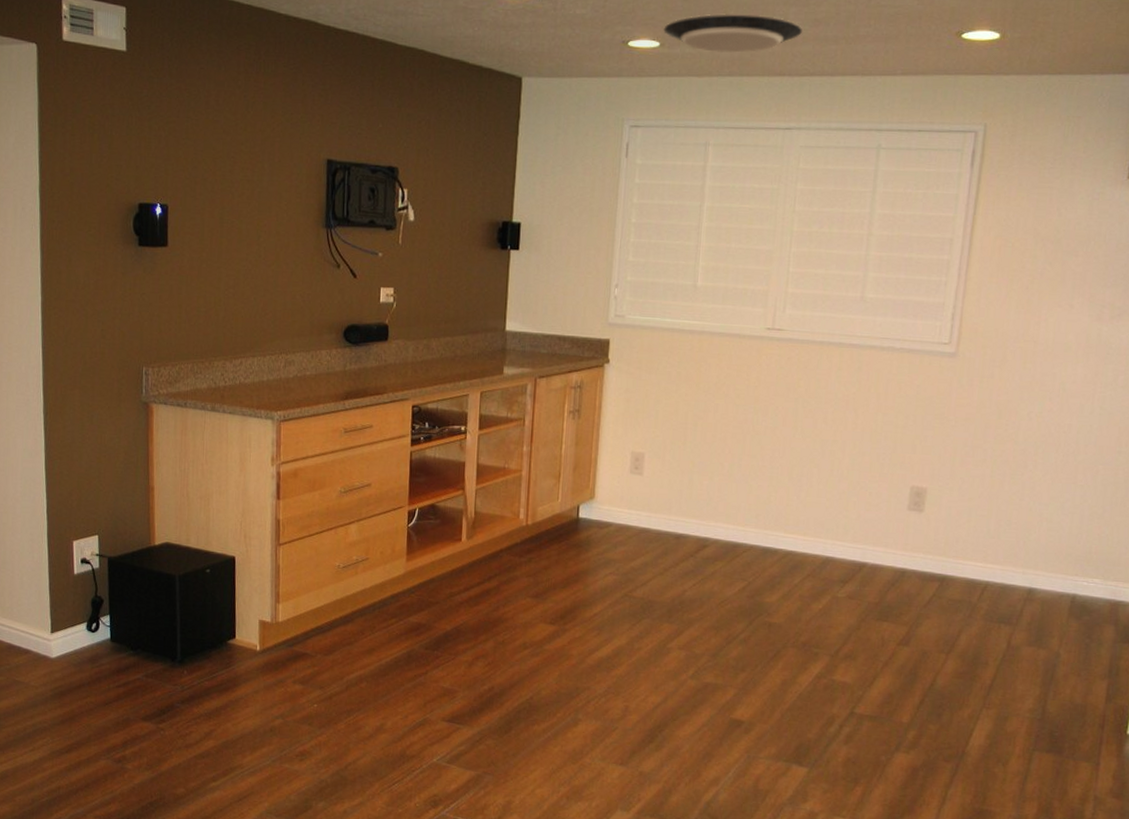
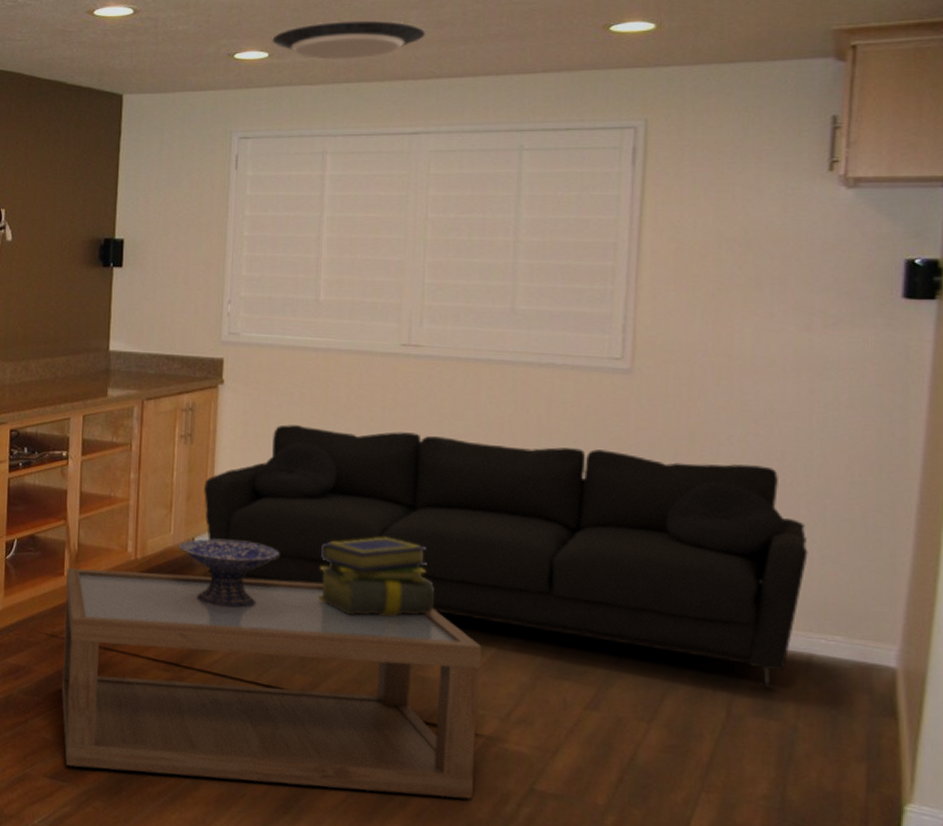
coffee table: none [458,534,820,723] -> present [61,568,483,799]
decorative bowl: none [565,506,654,567] -> present [178,539,280,608]
sofa: none [589,401,1081,623] -> present [204,425,808,688]
stack of books: none [685,502,783,572] -> present [318,536,434,617]

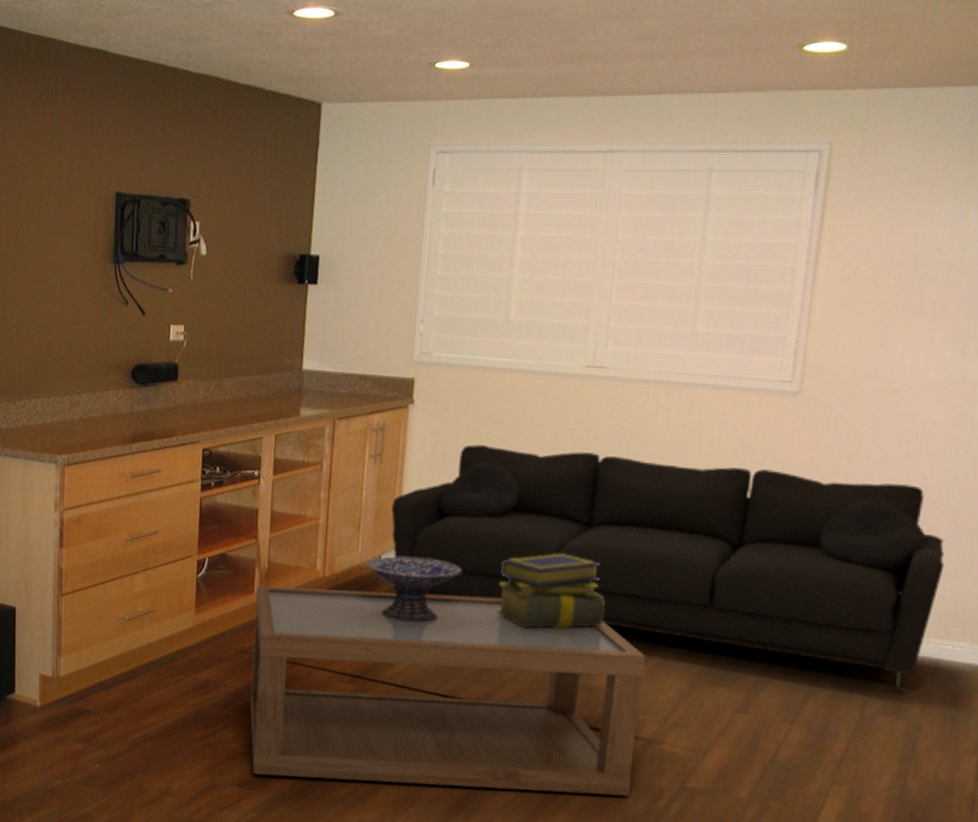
ceiling light: present [272,20,426,60] -> none [473,31,626,72]

